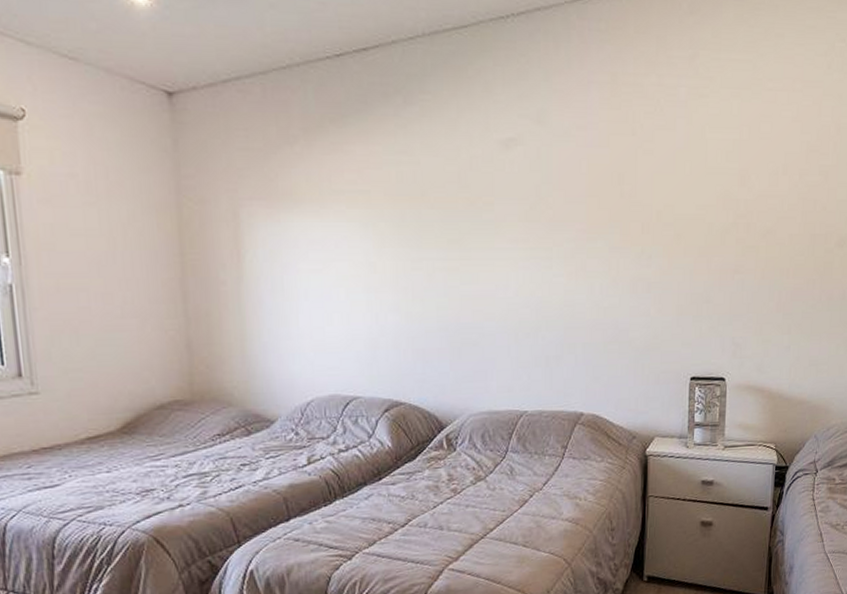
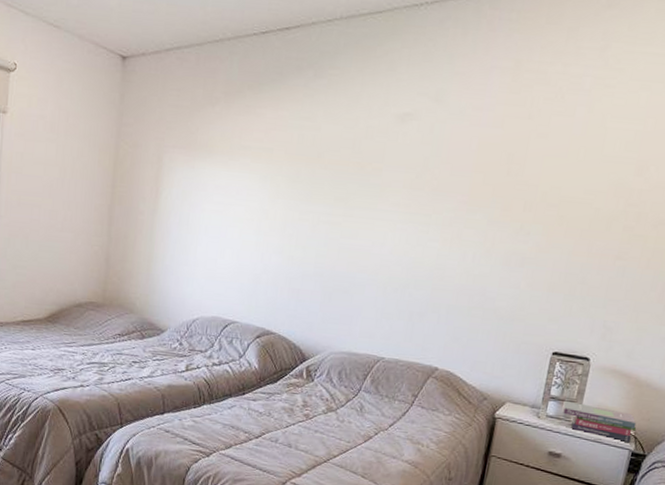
books: none [708,425,776,457] -> present [562,400,637,442]

